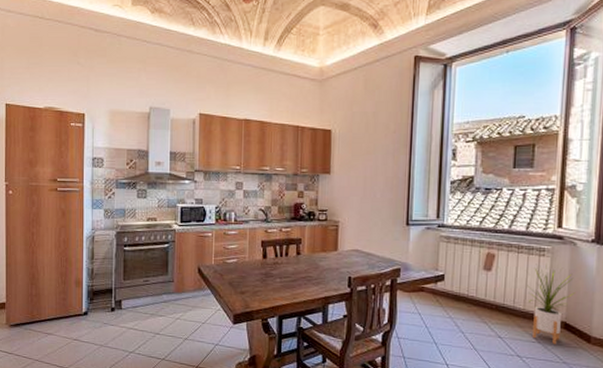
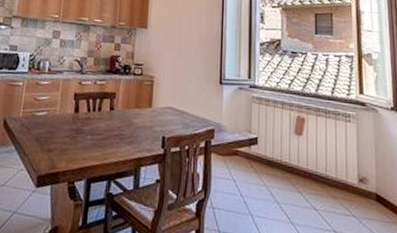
house plant: present [527,264,576,344] -> none [337,129,383,218]

